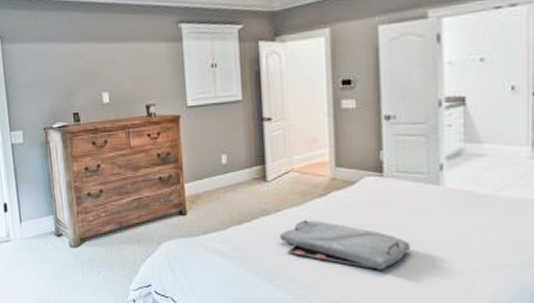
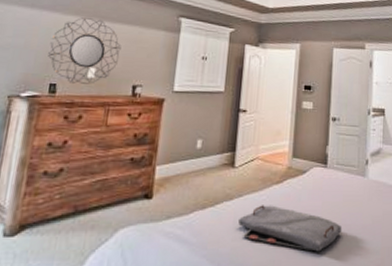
home mirror: none [64,42,127,110] -> present [48,17,122,84]

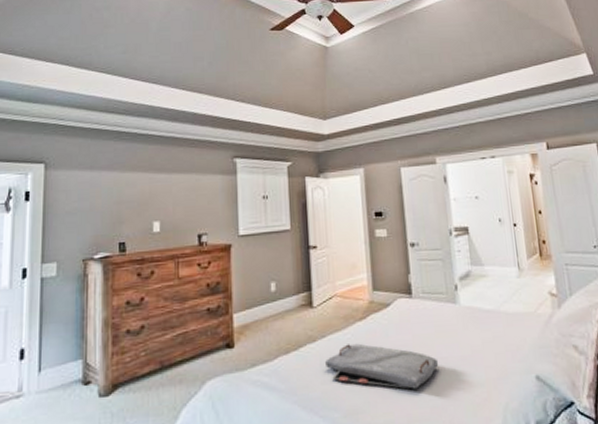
home mirror: present [48,17,122,84] -> none [113,172,181,240]

